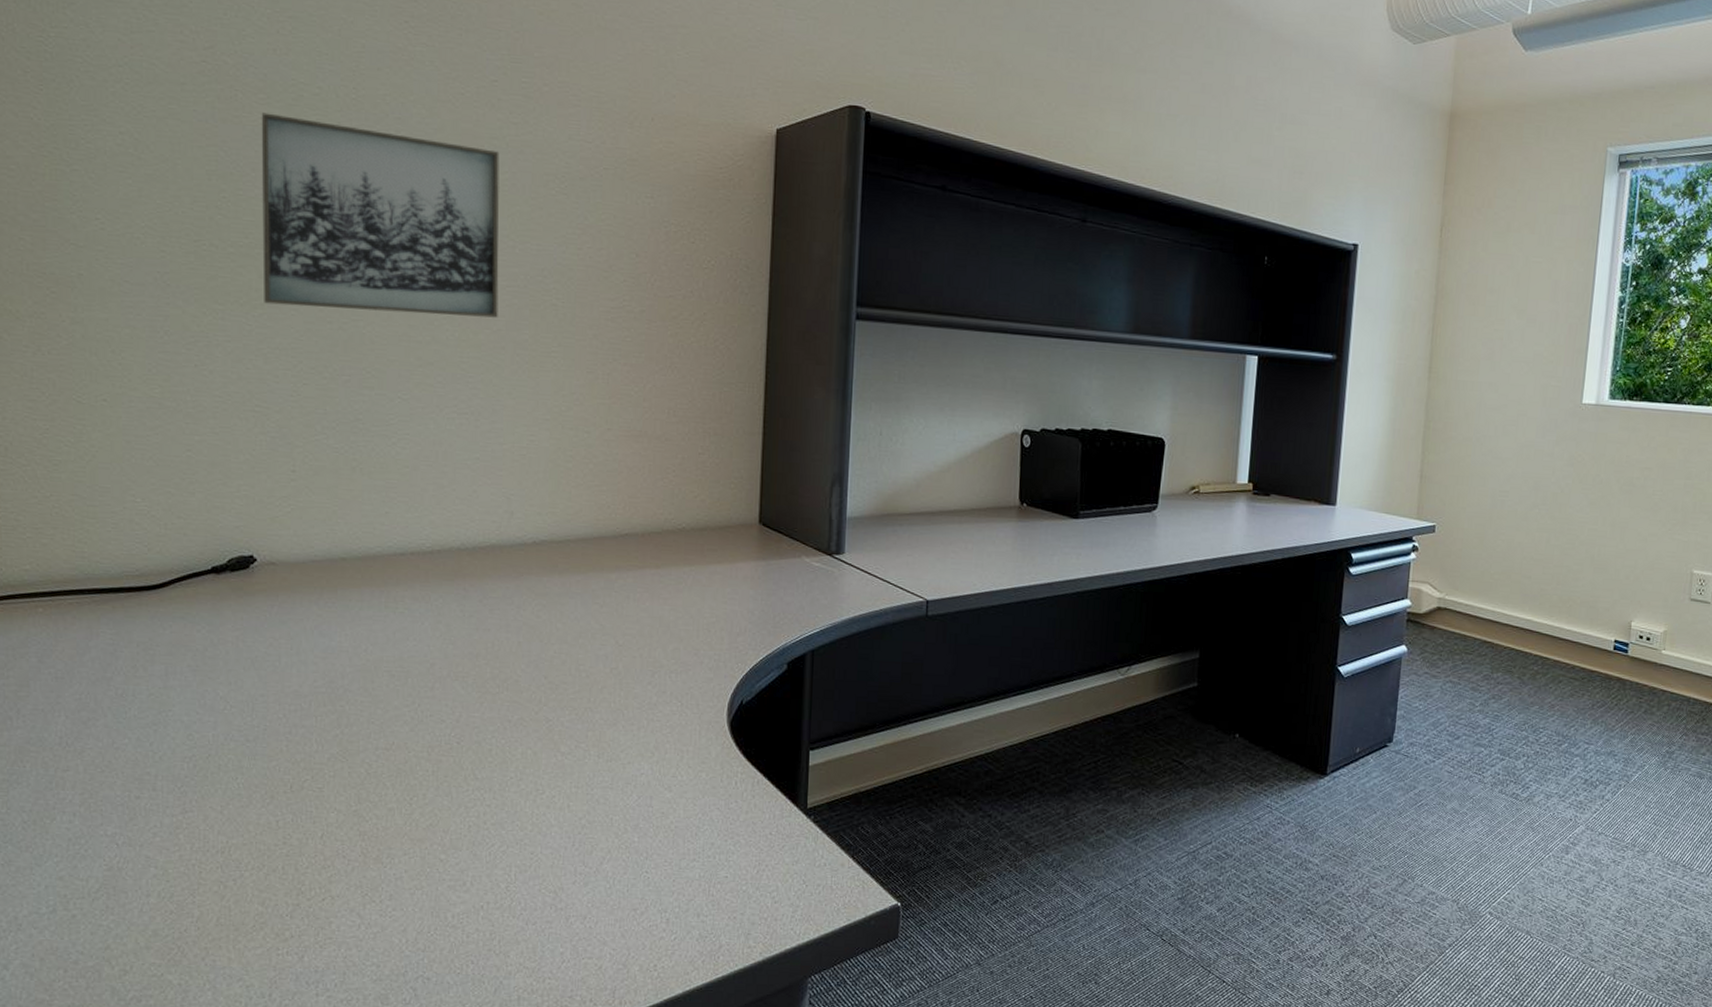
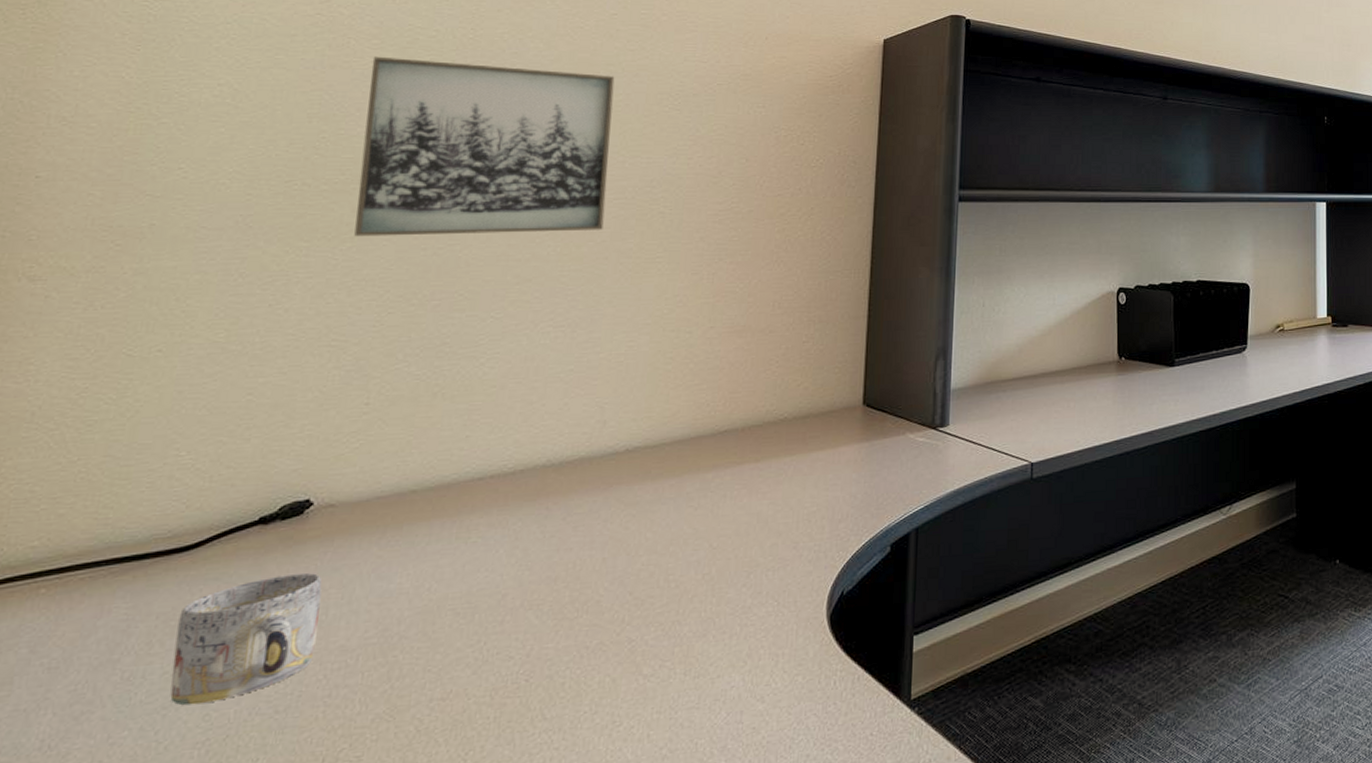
mug: none [156,622,273,725] -> present [170,573,323,706]

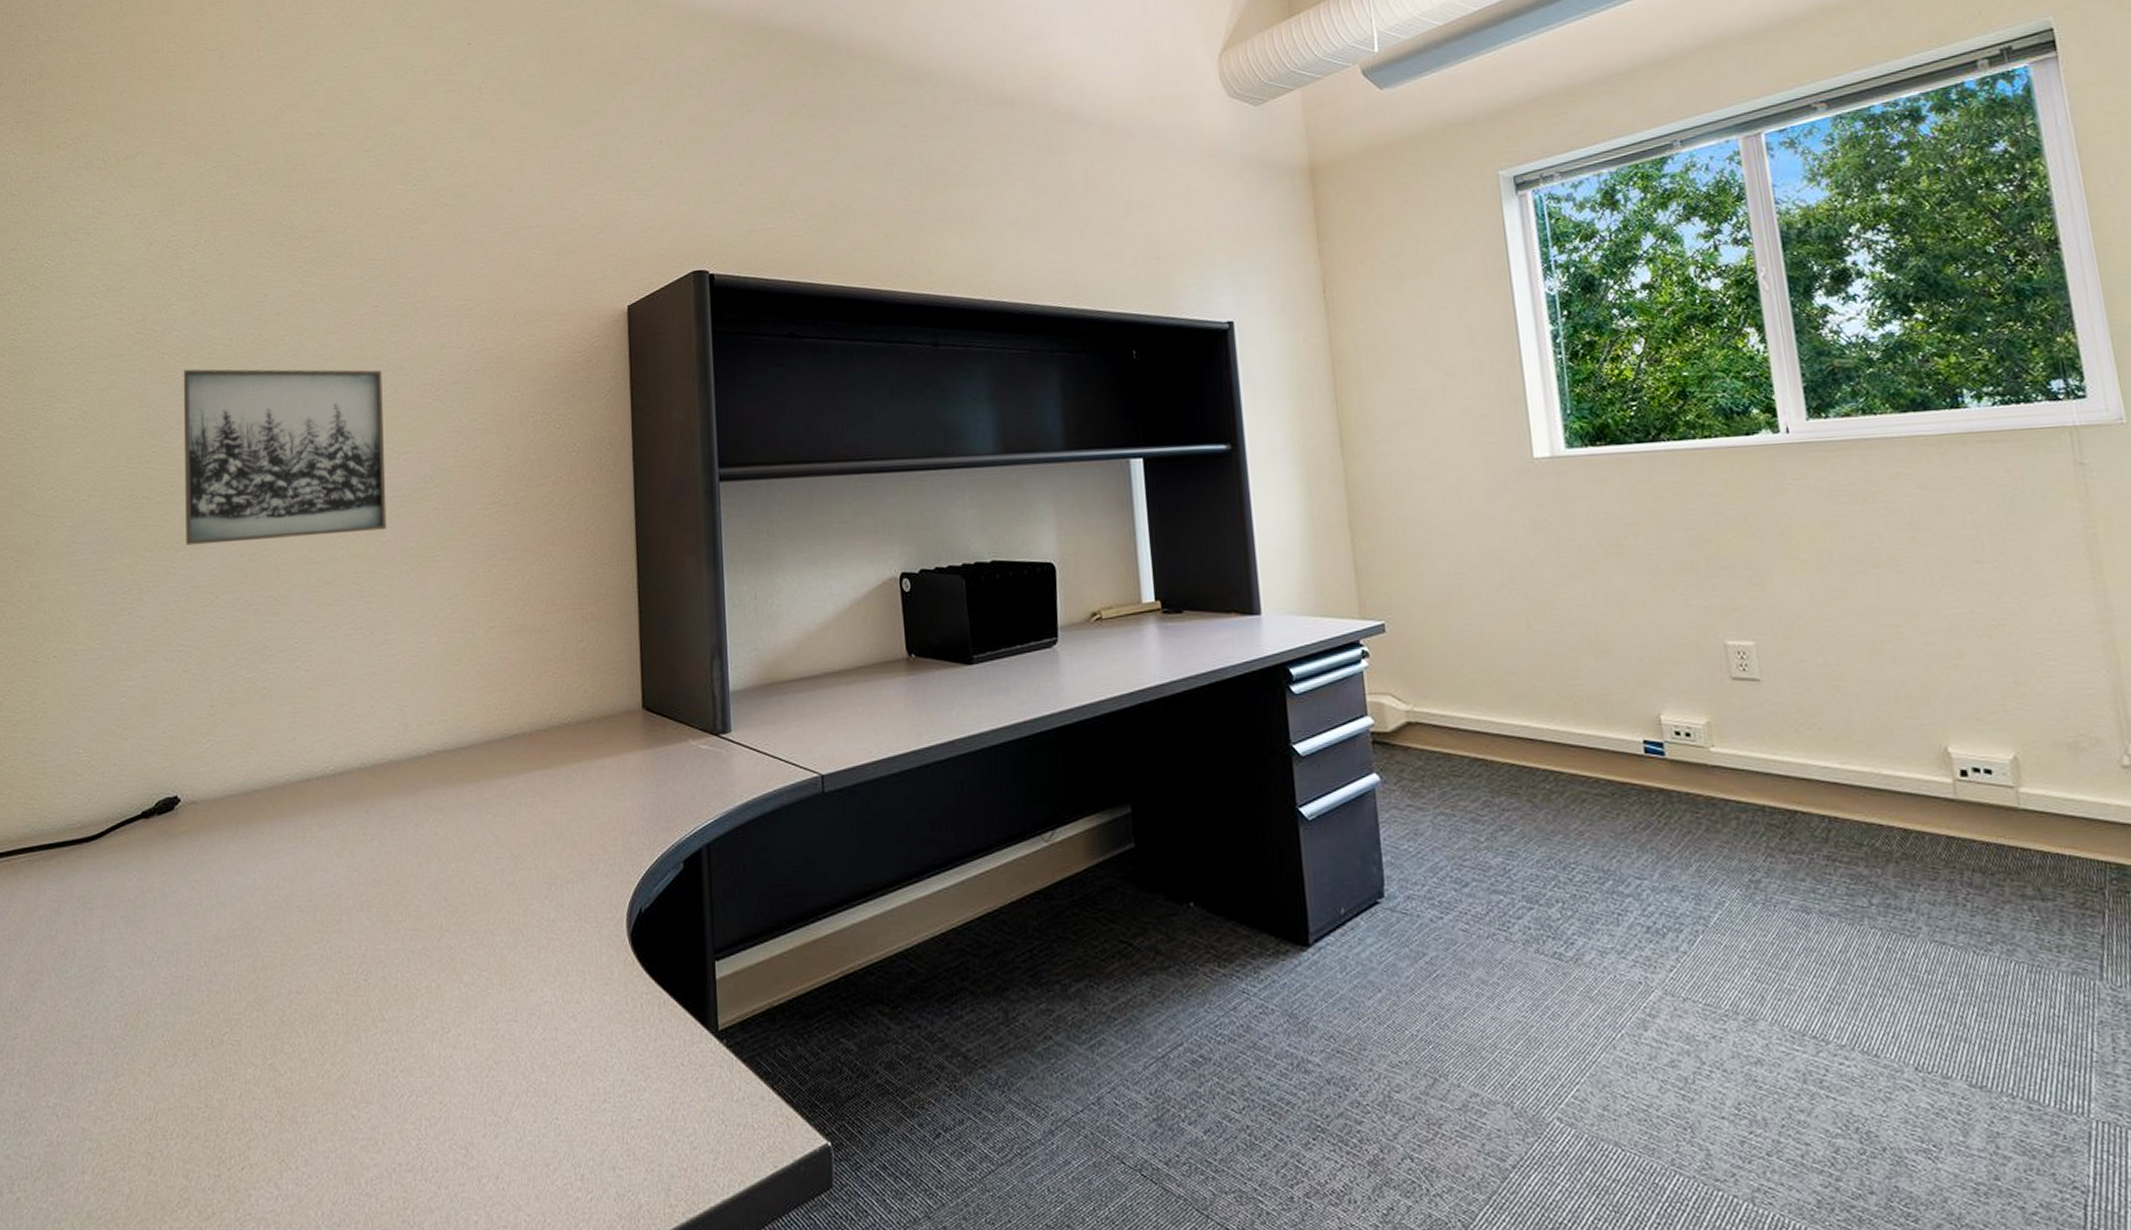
mug: present [170,573,323,706] -> none [93,866,195,981]

